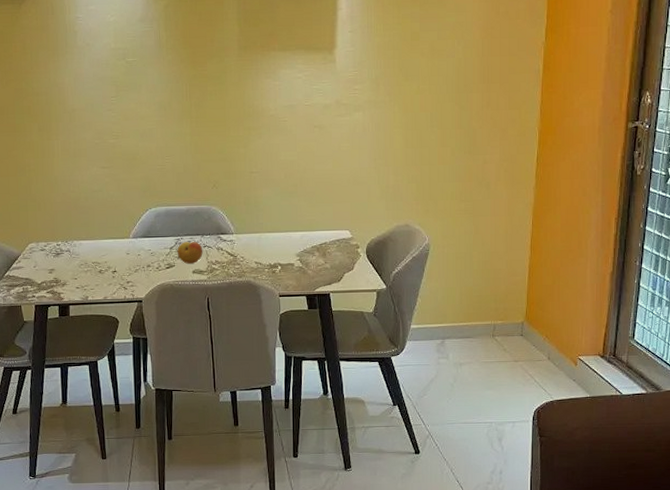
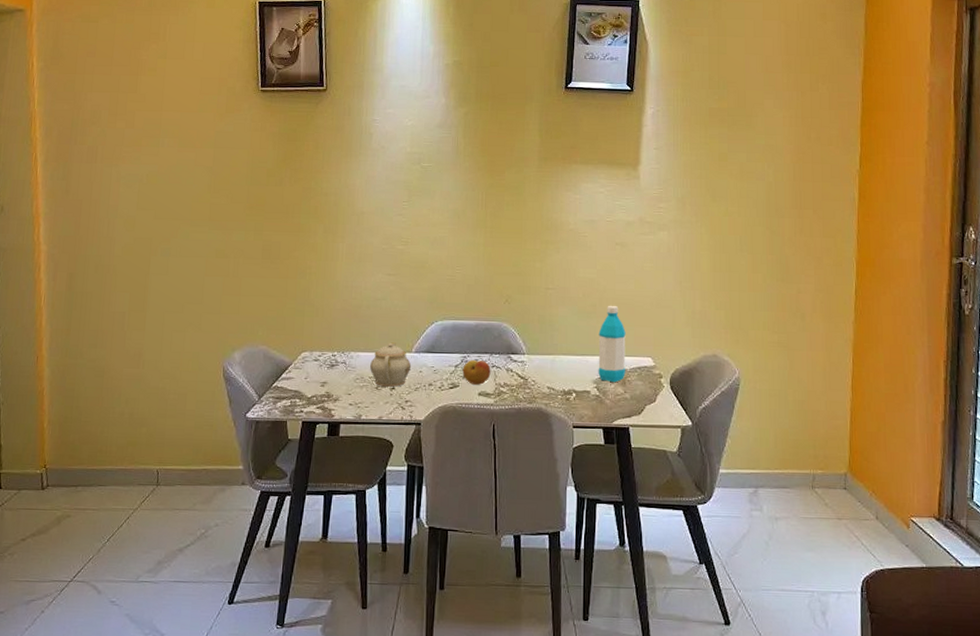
teapot: none [92,230,129,270] -> present [370,342,411,387]
water bottle: none [300,184,326,255] -> present [598,305,626,383]

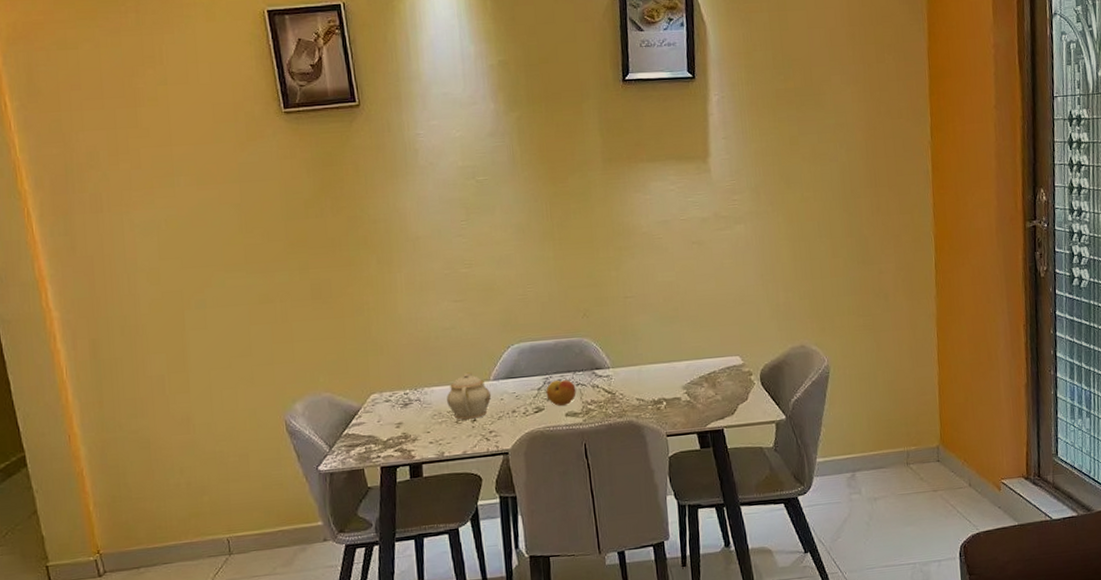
water bottle: present [598,305,626,383] -> none [683,306,715,386]

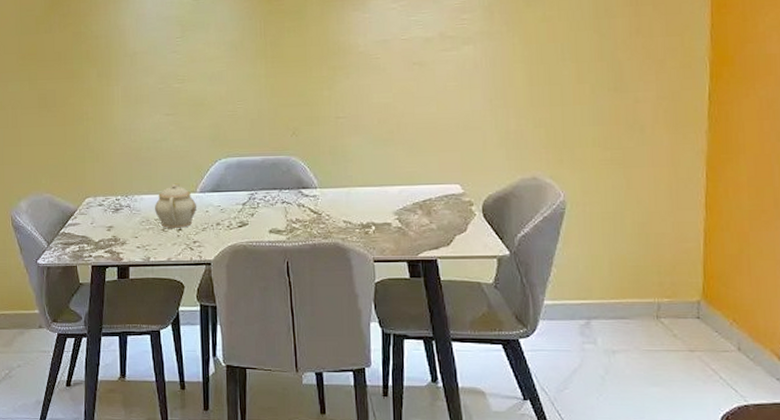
fruit: present [546,379,576,406] -> none [251,196,281,222]

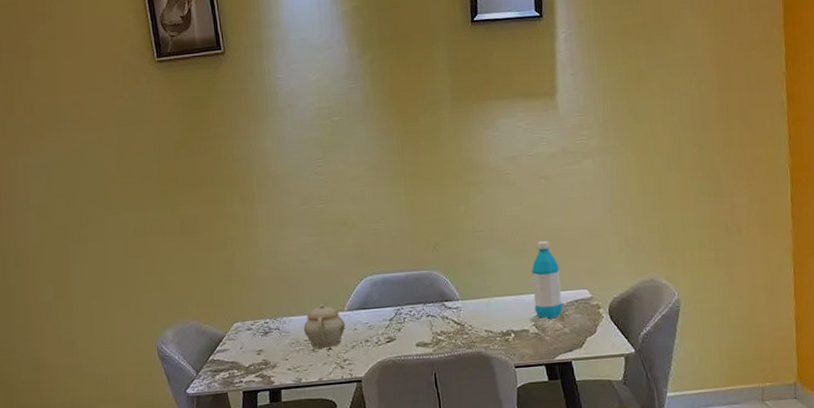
water bottle: none [398,130,431,213] -> present [531,240,563,319]

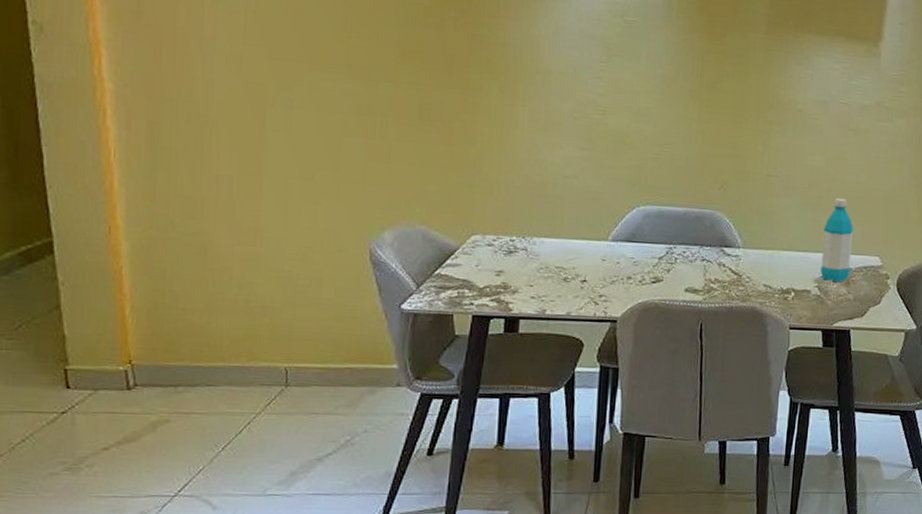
teapot: present [304,303,345,348] -> none [557,228,606,279]

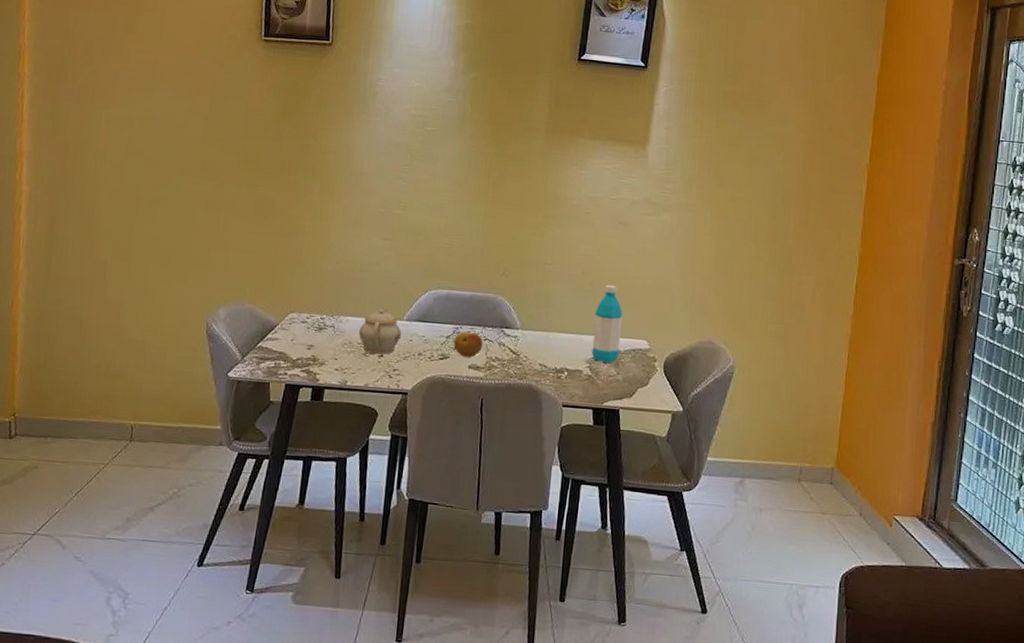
teapot: none [557,228,606,279] -> present [359,309,401,355]
fruit: none [667,251,701,280] -> present [453,331,483,357]

